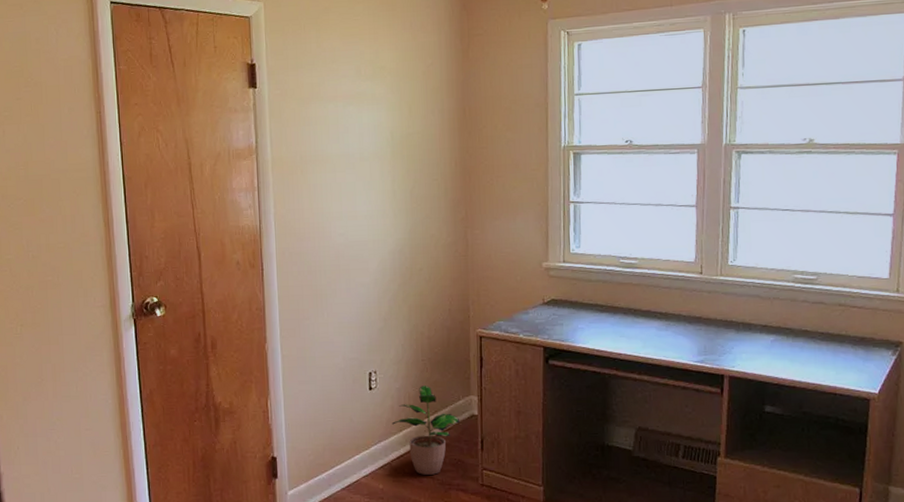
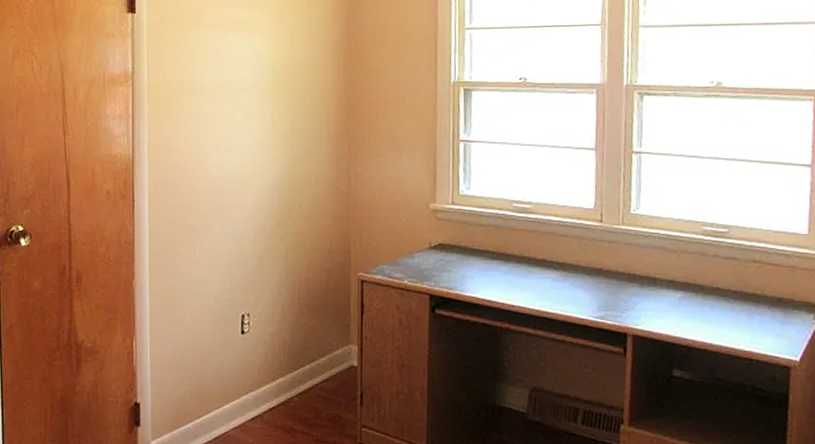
potted plant: present [391,385,460,475] -> none [264,332,339,430]

